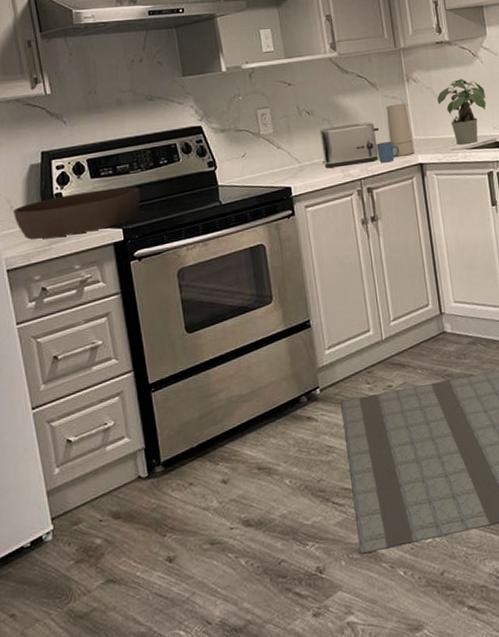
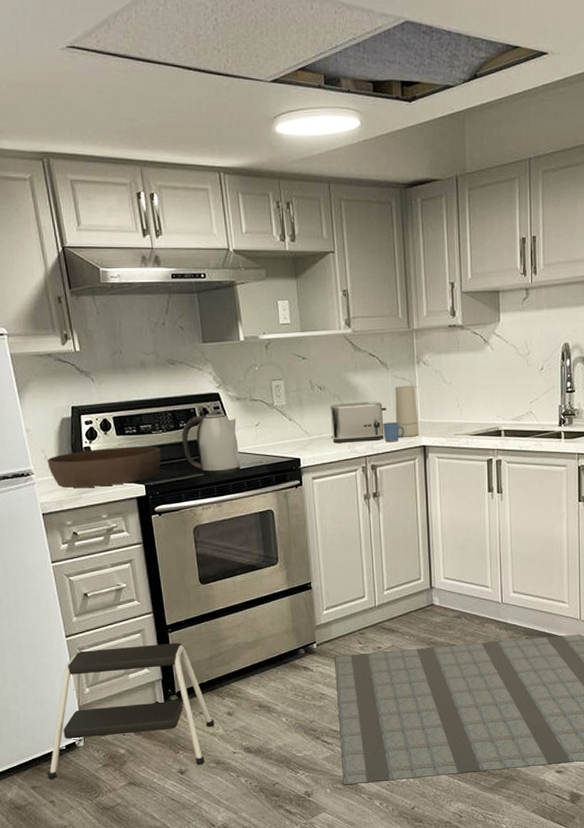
step stool: none [6,403,208,587] -> present [46,643,215,779]
kettle: none [162,145,228,214] -> present [181,412,241,477]
potted plant: present [437,79,486,145] -> none [445,365,493,430]

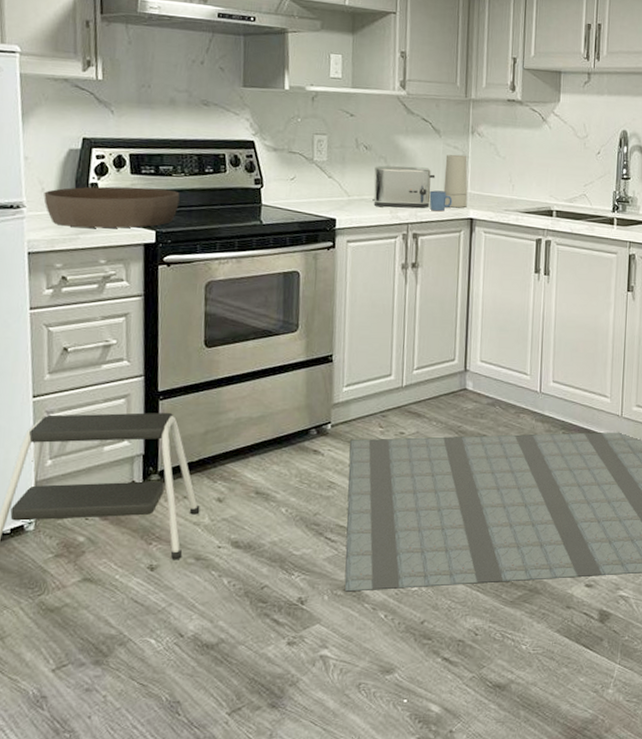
kettle: present [181,412,241,477] -> none [205,160,270,230]

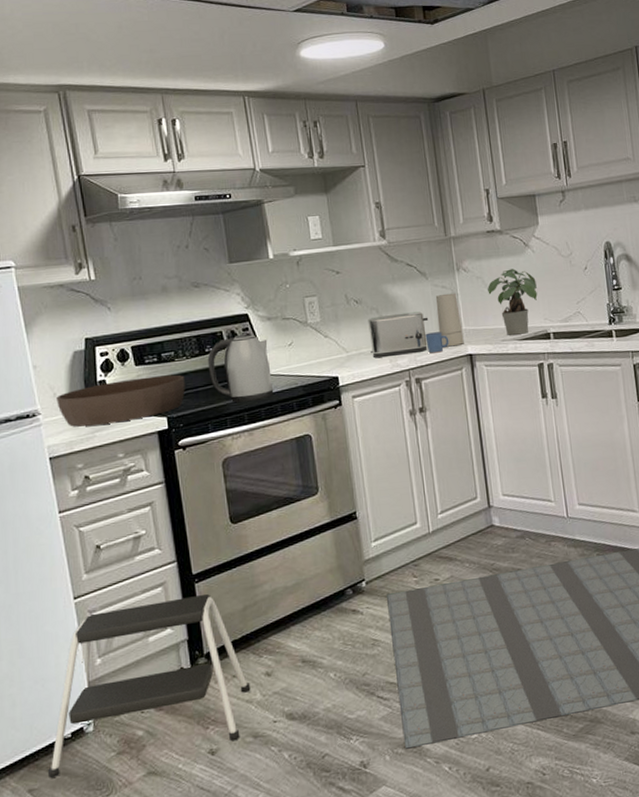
kettle: none [205,160,270,230] -> present [207,333,274,403]
potted plant: none [499,141,548,207] -> present [488,269,538,335]

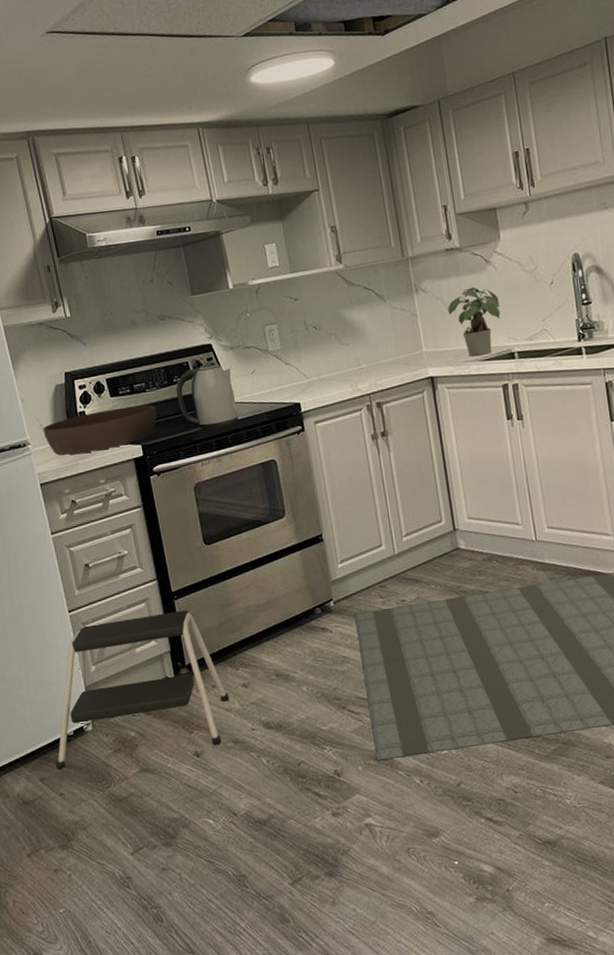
toaster: present [368,311,429,358] -> none [327,335,388,384]
mug: present [425,331,449,355] -> none [385,355,410,378]
canister: present [435,293,464,347] -> none [394,315,425,370]

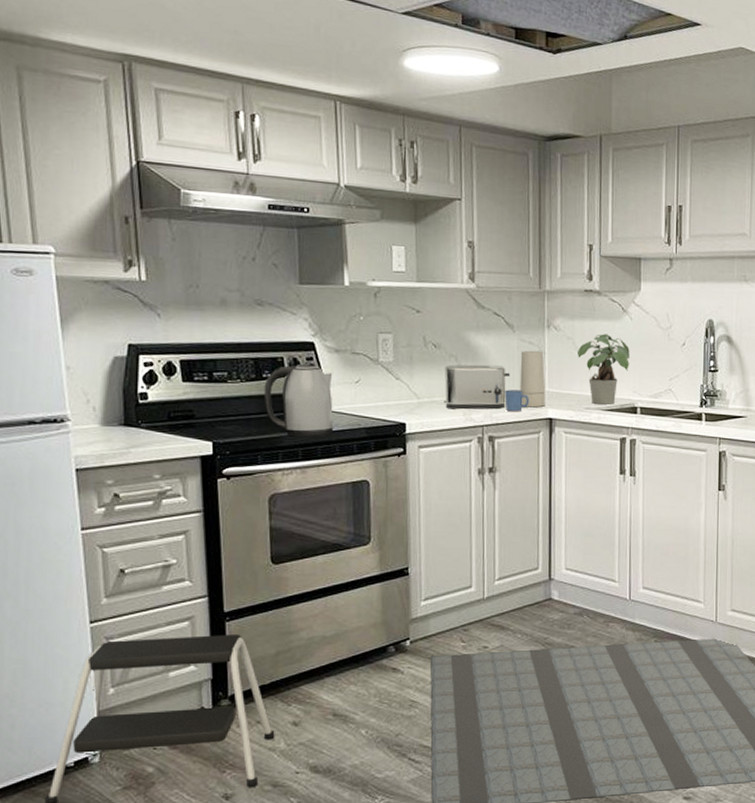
wooden bowl: present [43,404,157,455] -> none [89,395,237,441]
toaster: none [327,335,388,384] -> present [444,364,511,410]
mug: none [385,355,410,378] -> present [505,389,530,413]
canister: none [394,315,425,370] -> present [519,350,546,408]

